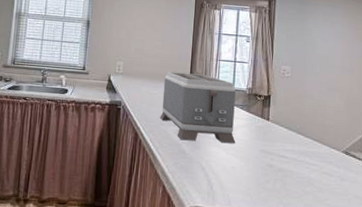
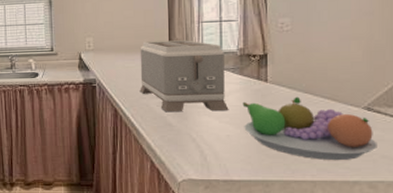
fruit bowl: none [247,136,352,198] -> present [242,96,377,161]

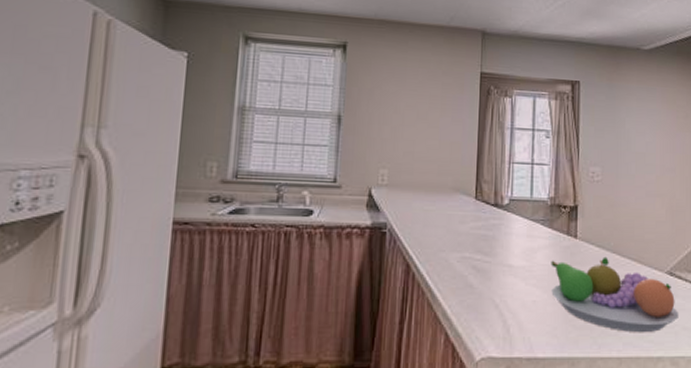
toaster: present [140,40,229,111] -> none [438,180,537,270]

